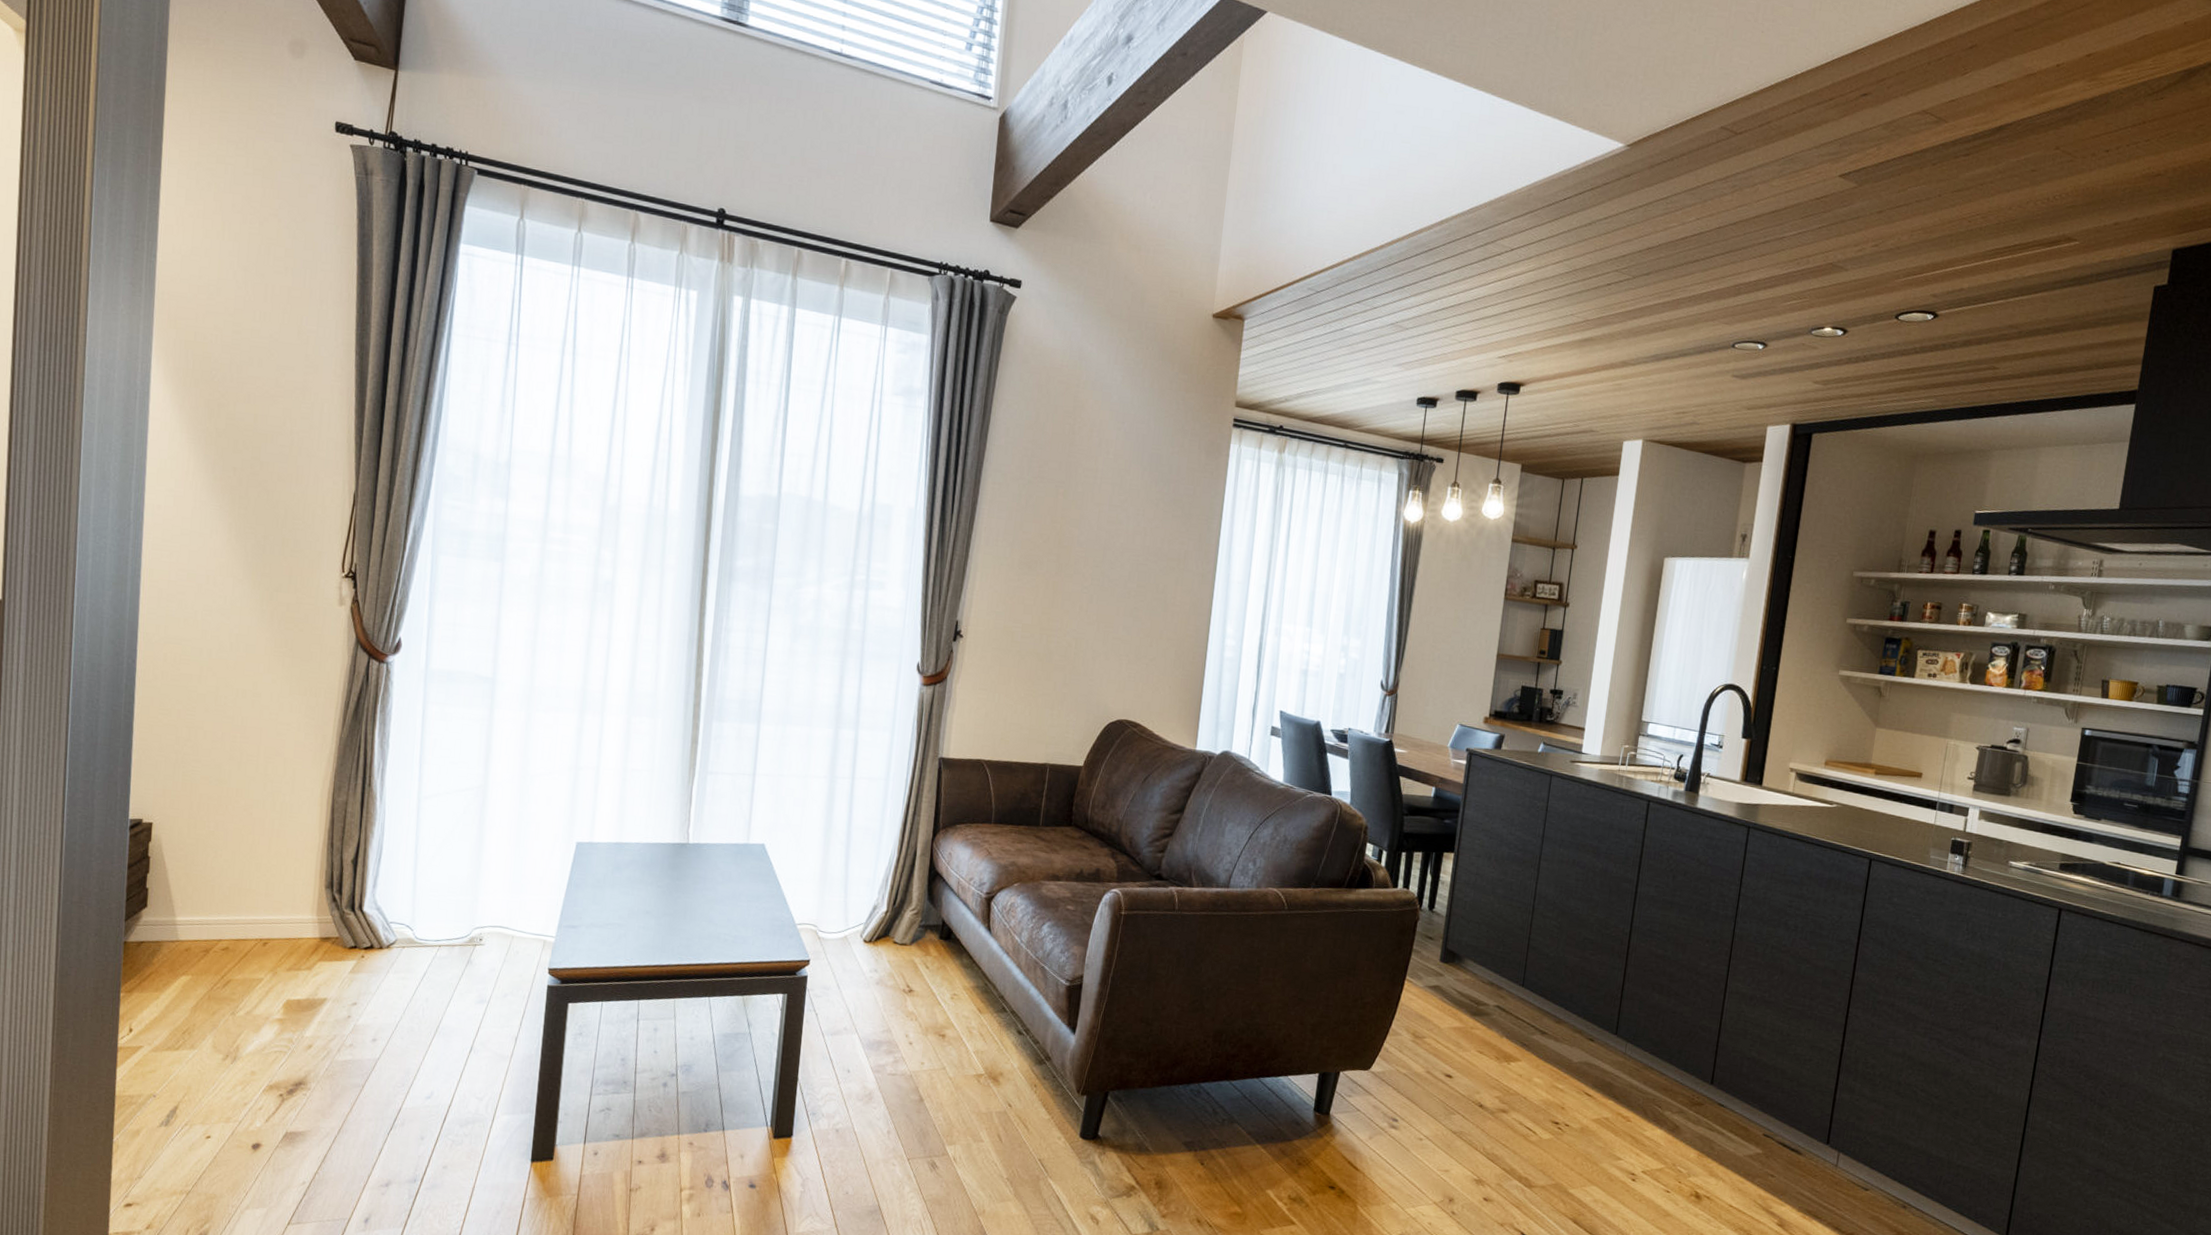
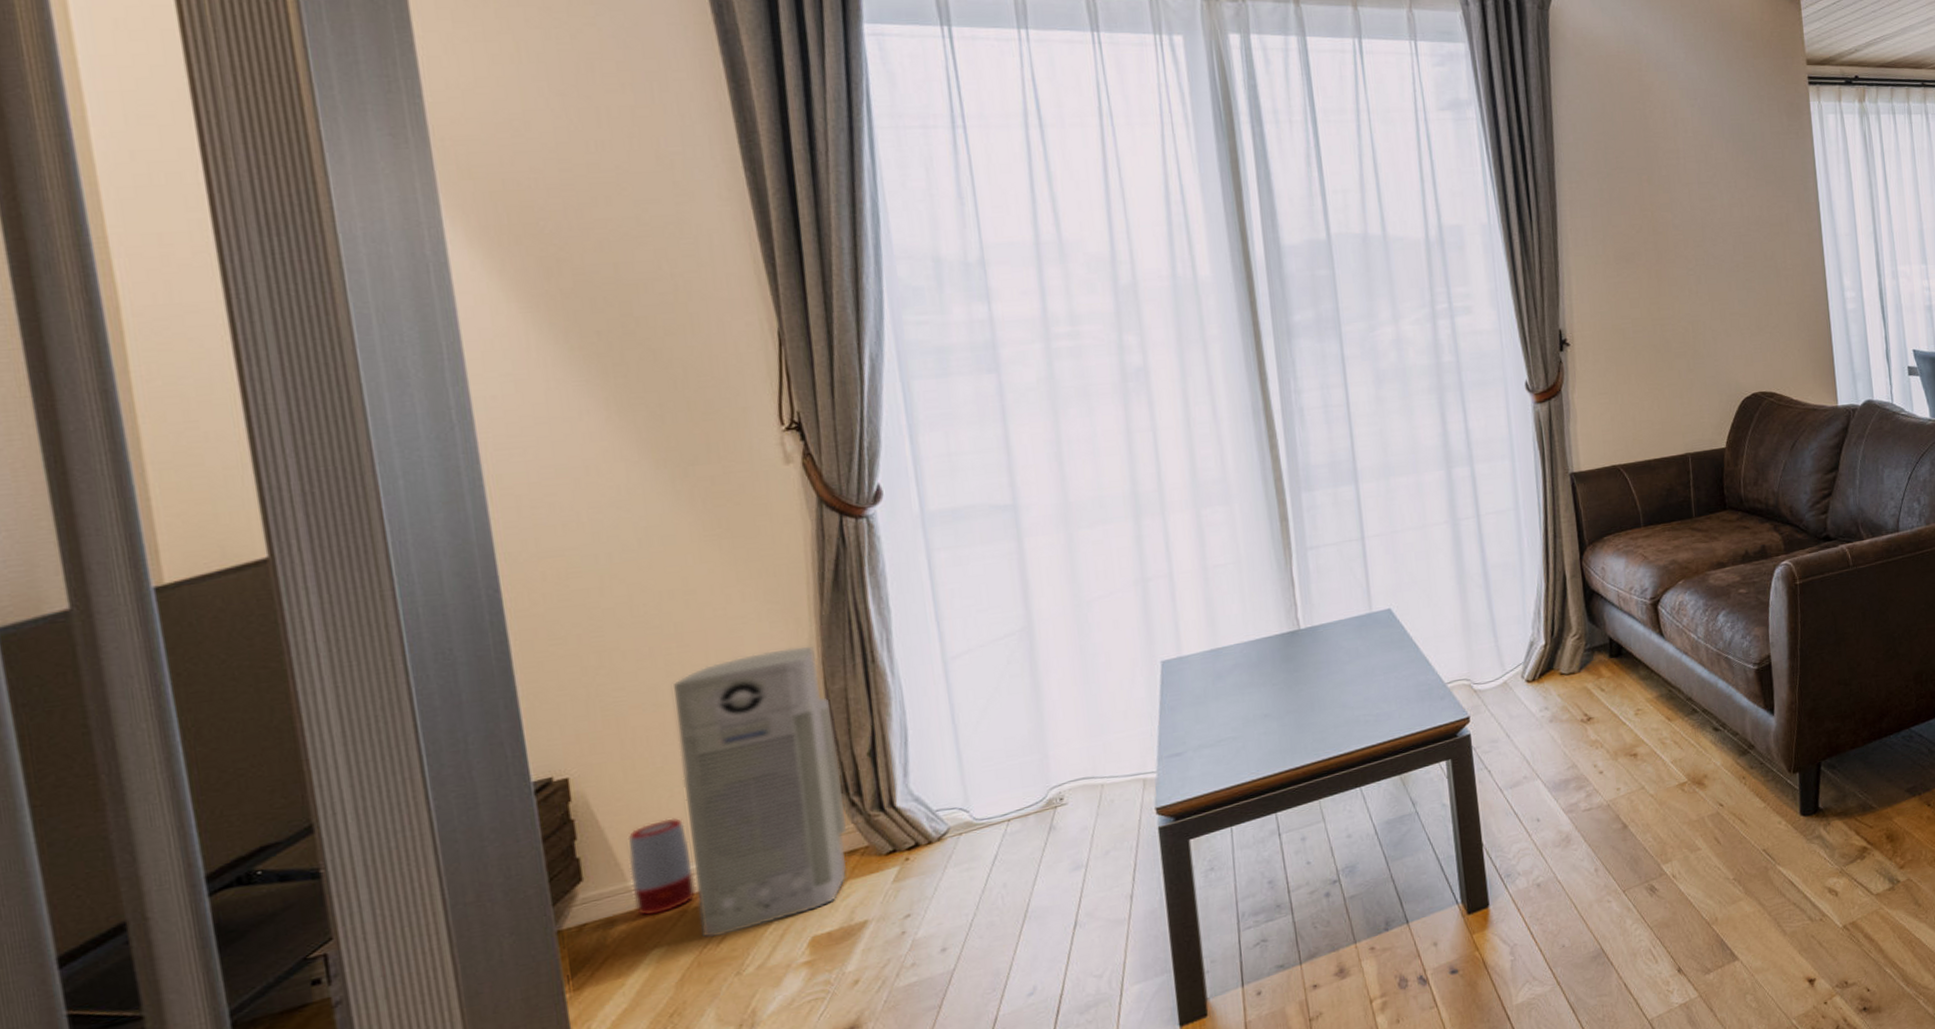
speaker: none [176,874,220,949] -> present [627,817,696,916]
air purifier: none [215,756,333,980] -> present [673,646,848,938]

